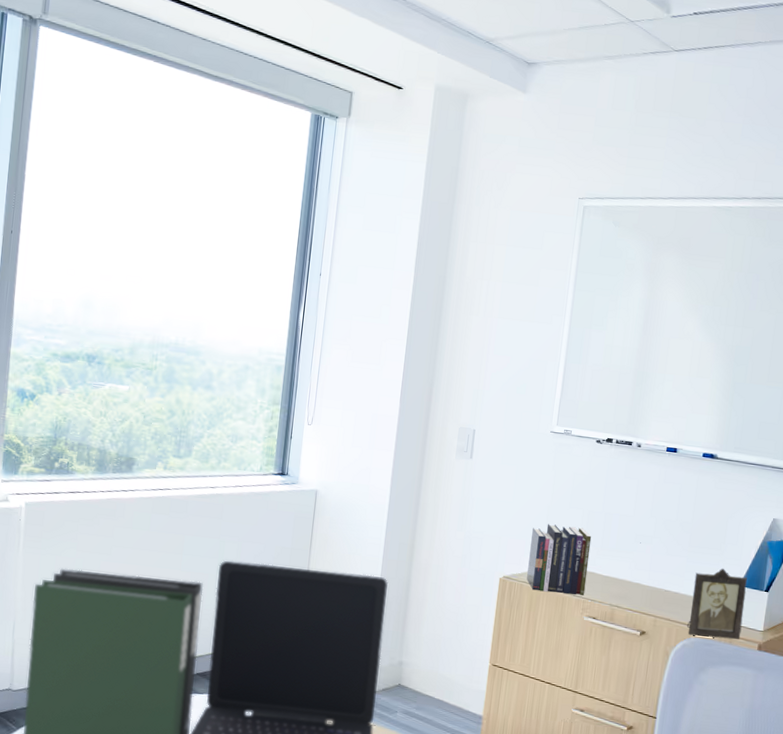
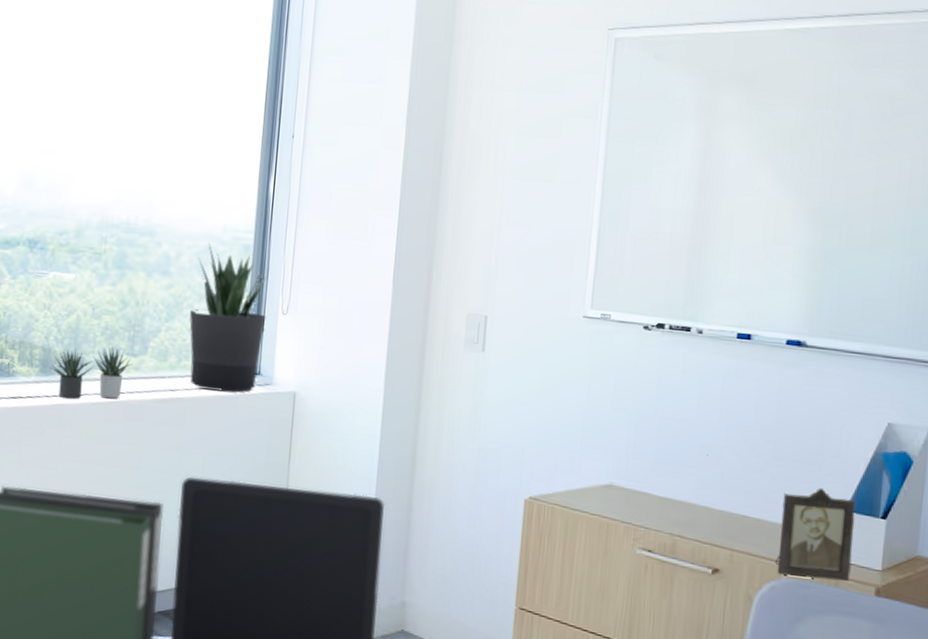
succulent plant: none [105,449,178,495] -> present [50,346,132,400]
planter: none [228,363,296,490] -> present [189,243,268,392]
books: present [527,524,592,596] -> none [559,431,642,523]

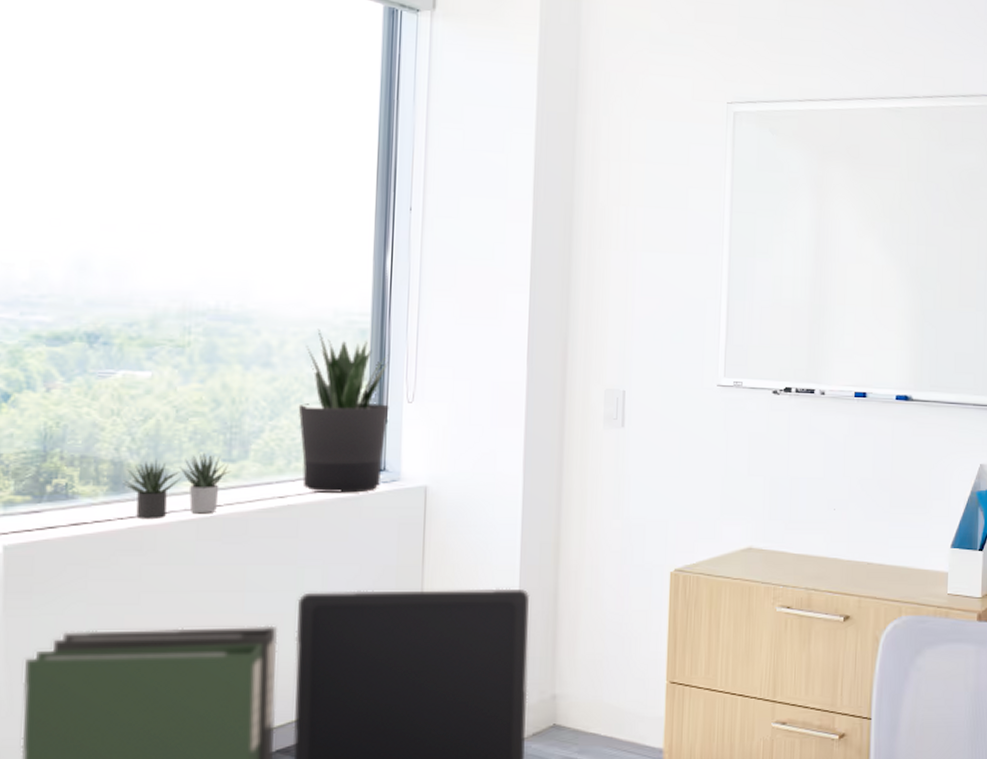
photo frame: present [774,487,857,582] -> none [895,528,959,614]

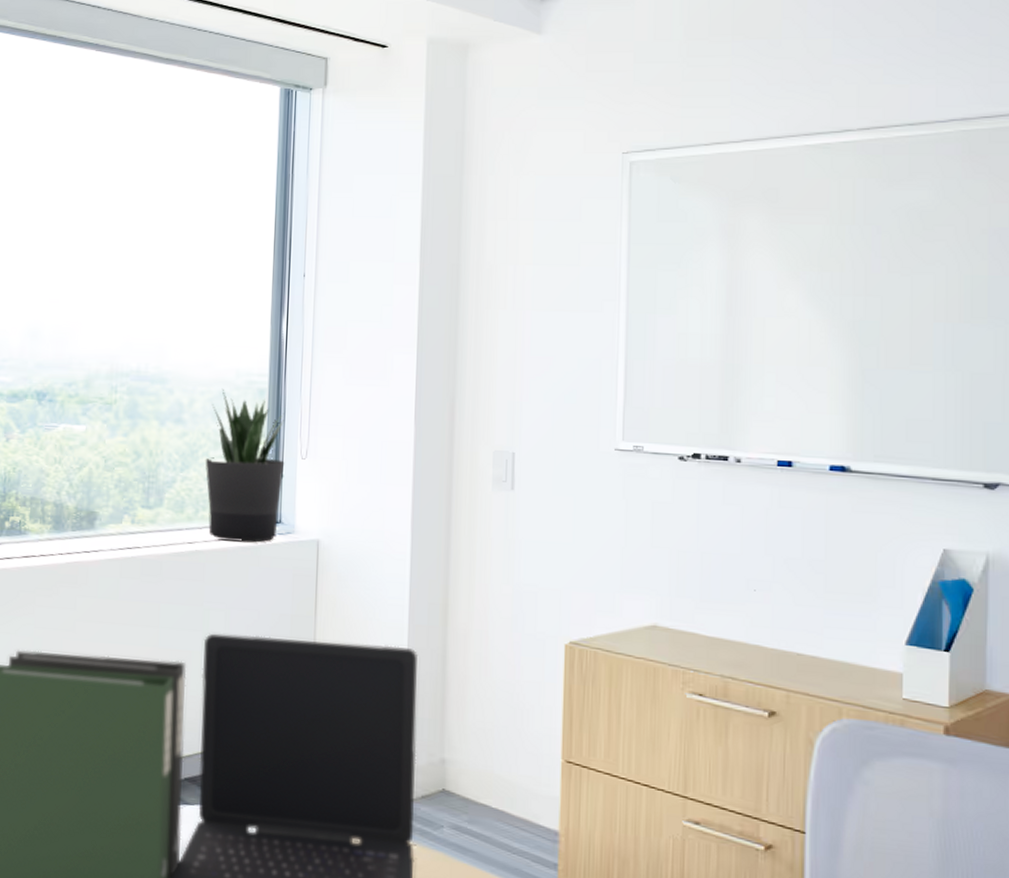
succulent plant: present [123,452,230,520] -> none [63,498,148,557]

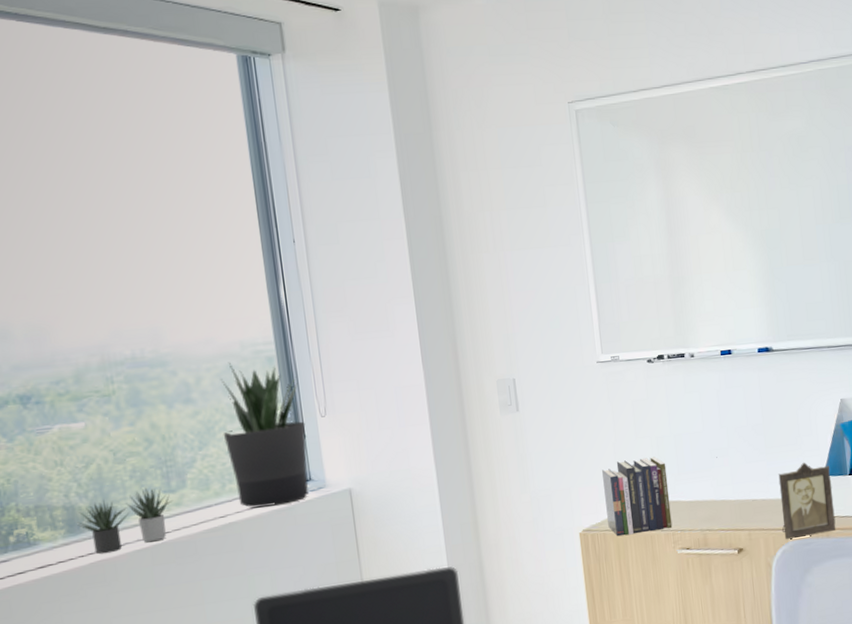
succulent plant: none [63,498,148,557] -> present [77,487,172,555]
books: none [602,570,686,666] -> present [602,456,673,537]
photo frame: none [834,620,917,721] -> present [778,462,836,540]

